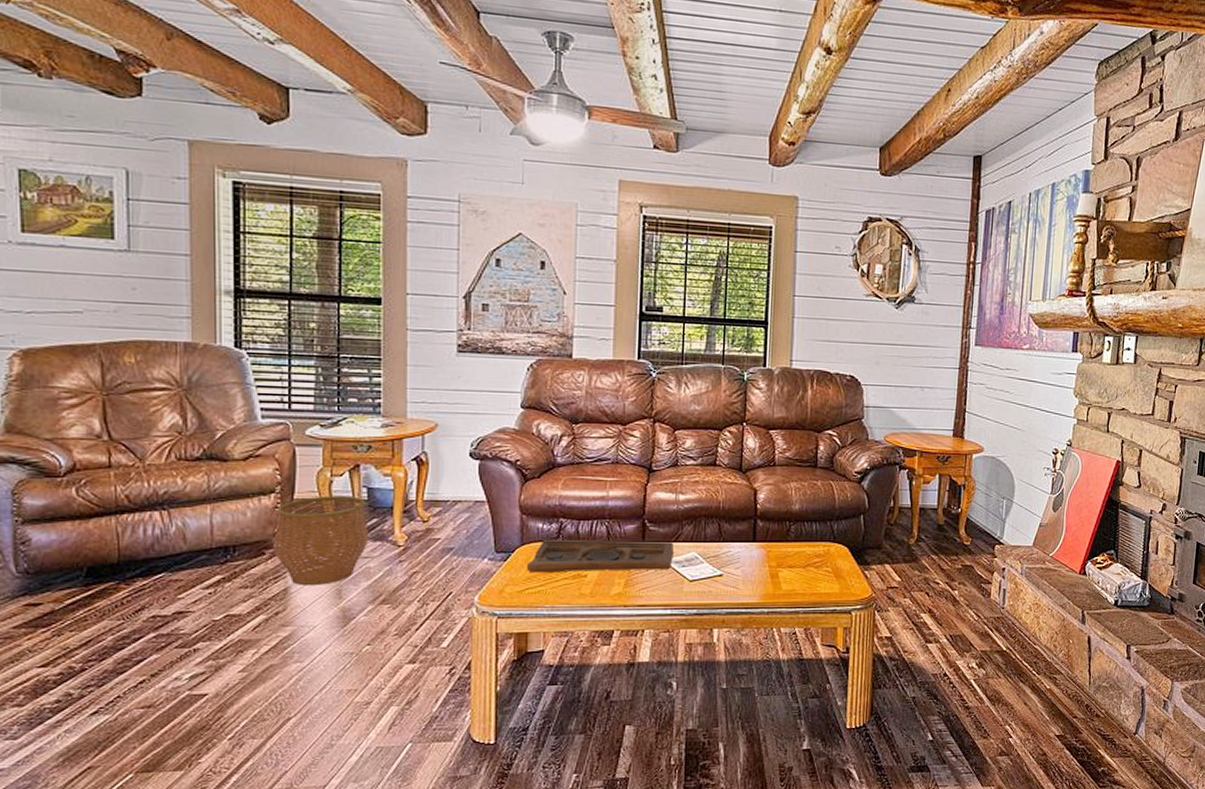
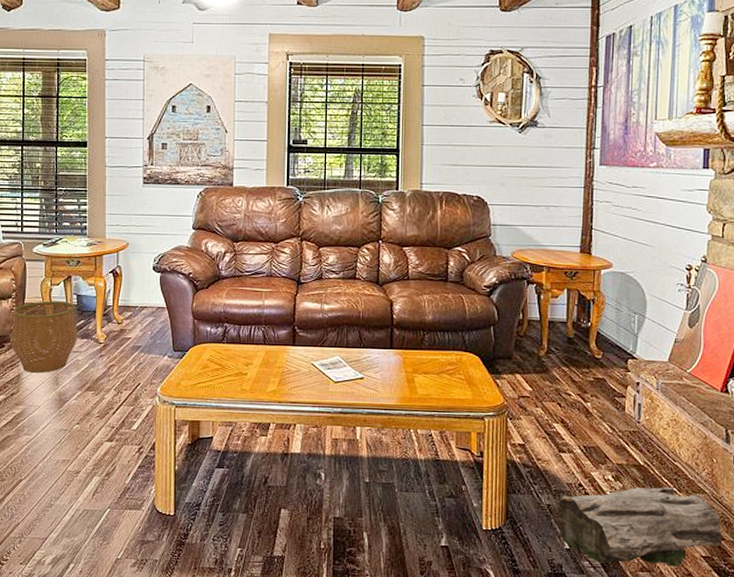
decorative tray: present [526,539,674,573] -> none [198,341,320,372]
log: none [921,671,1076,752] -> present [556,487,723,567]

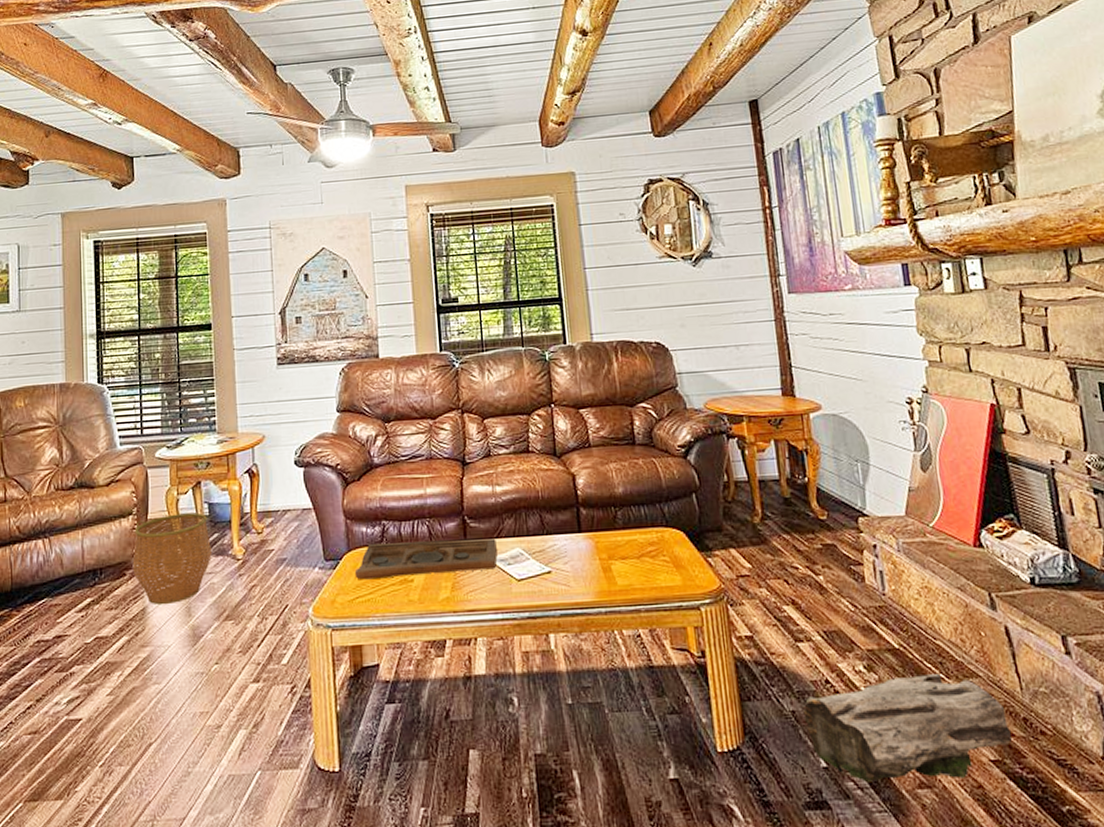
decorative tray: none [198,341,320,372] -> present [354,538,498,580]

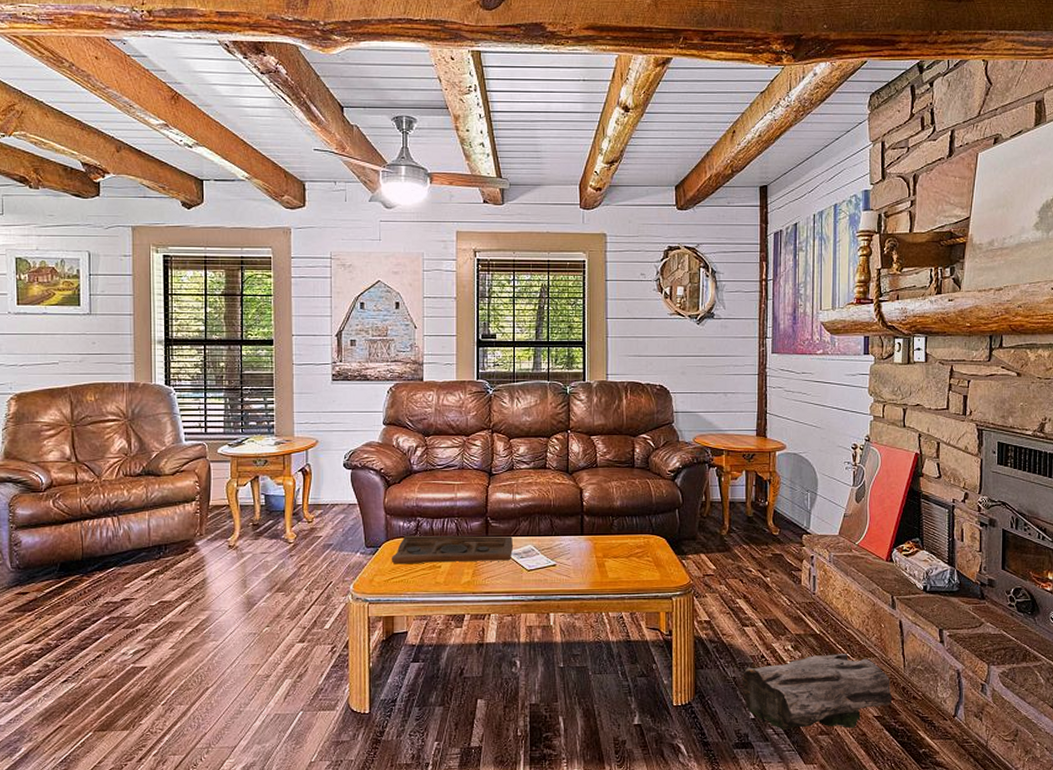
basket: present [132,512,212,604] -> none [195,502,266,576]

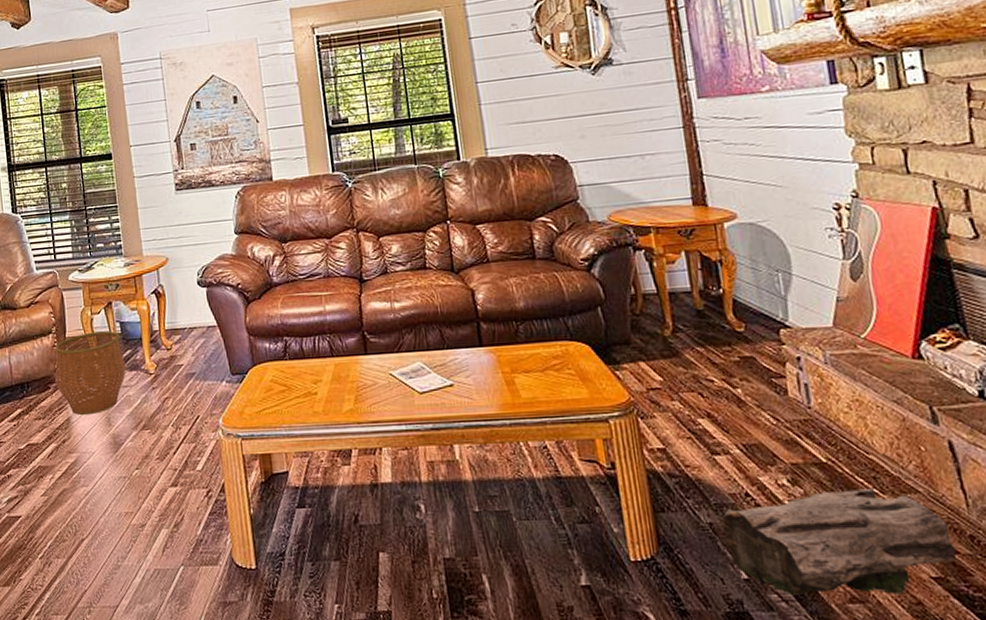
basket: none [195,502,266,576] -> present [55,331,126,415]
decorative tray: present [391,535,513,564] -> none [260,353,399,393]

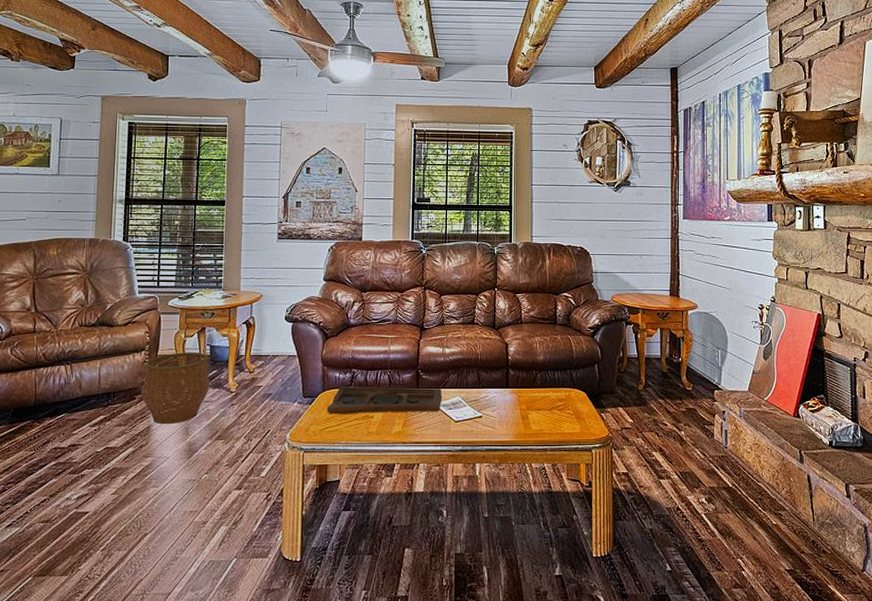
decorative tray: none [260,353,399,393] -> present [326,386,442,414]
log: present [721,489,957,596] -> none [658,507,803,583]

